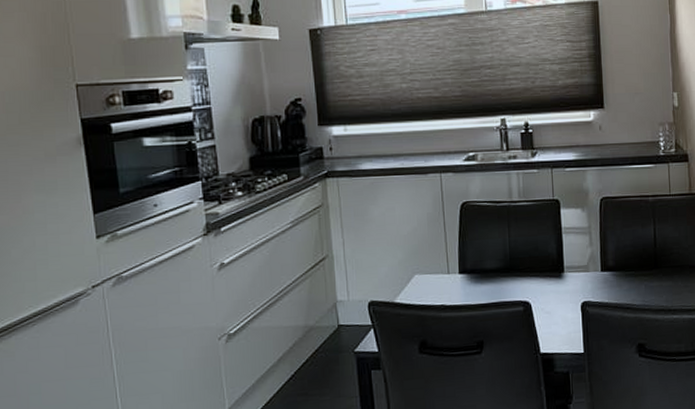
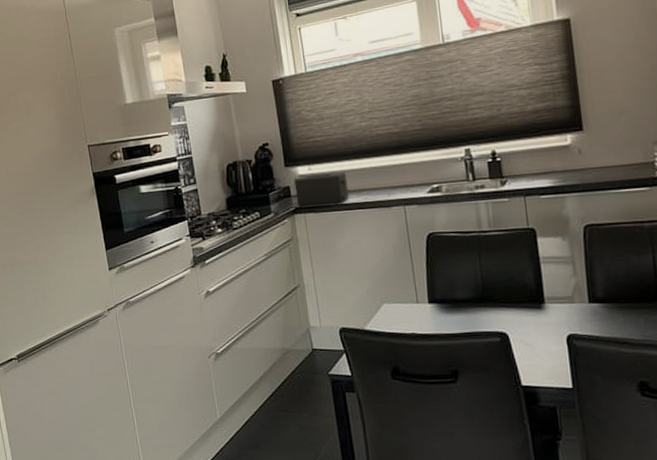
toaster: none [328,135,386,172] -> present [294,172,349,209]

